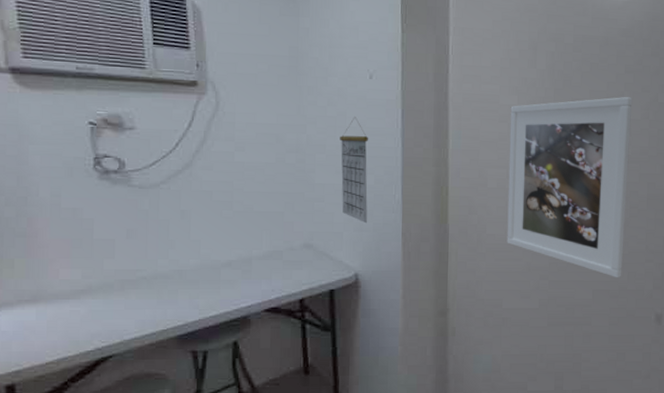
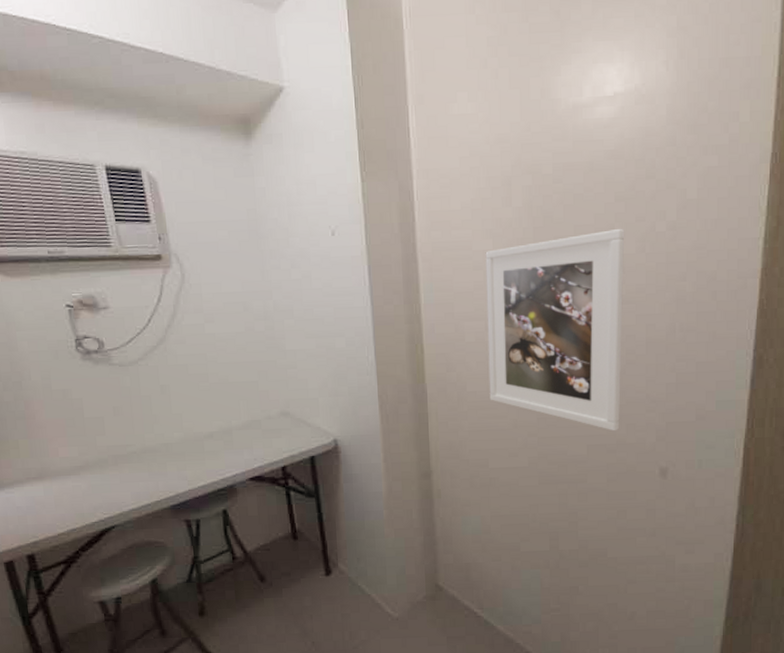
calendar: present [340,117,369,224] -> none [307,278,342,388]

